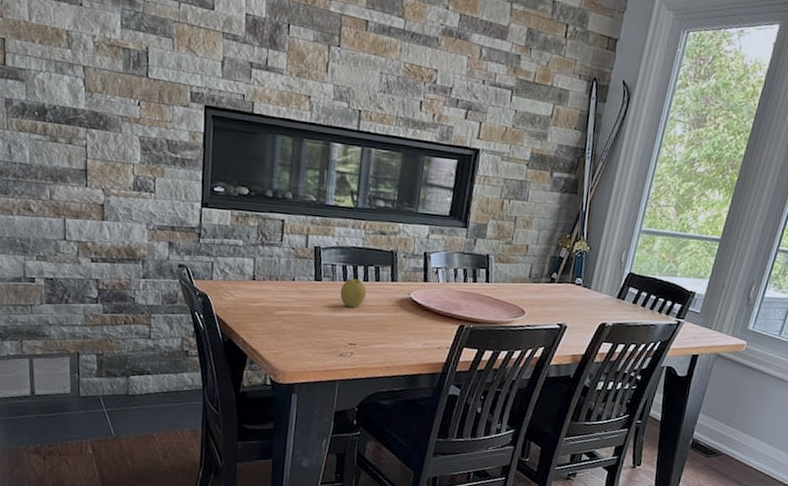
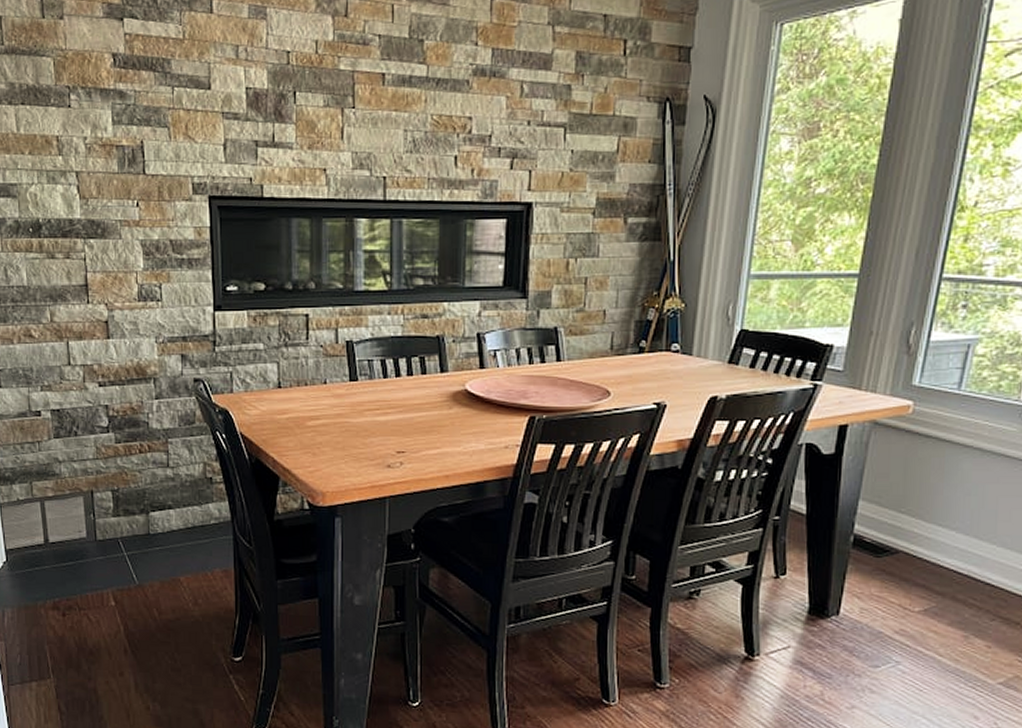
fruit: present [340,279,366,308] -> none [381,374,411,408]

